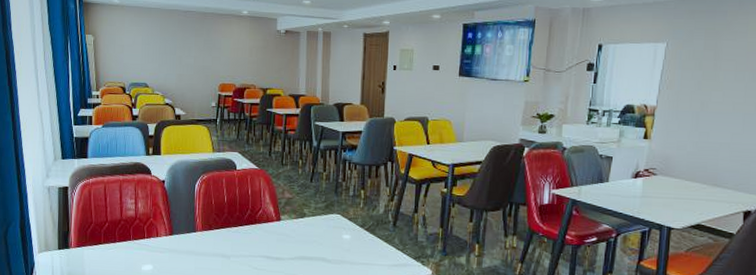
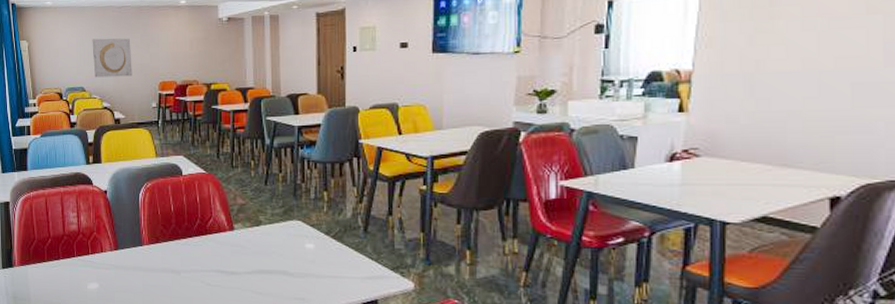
wall art: none [157,39,195,77] -> present [92,38,132,78]

